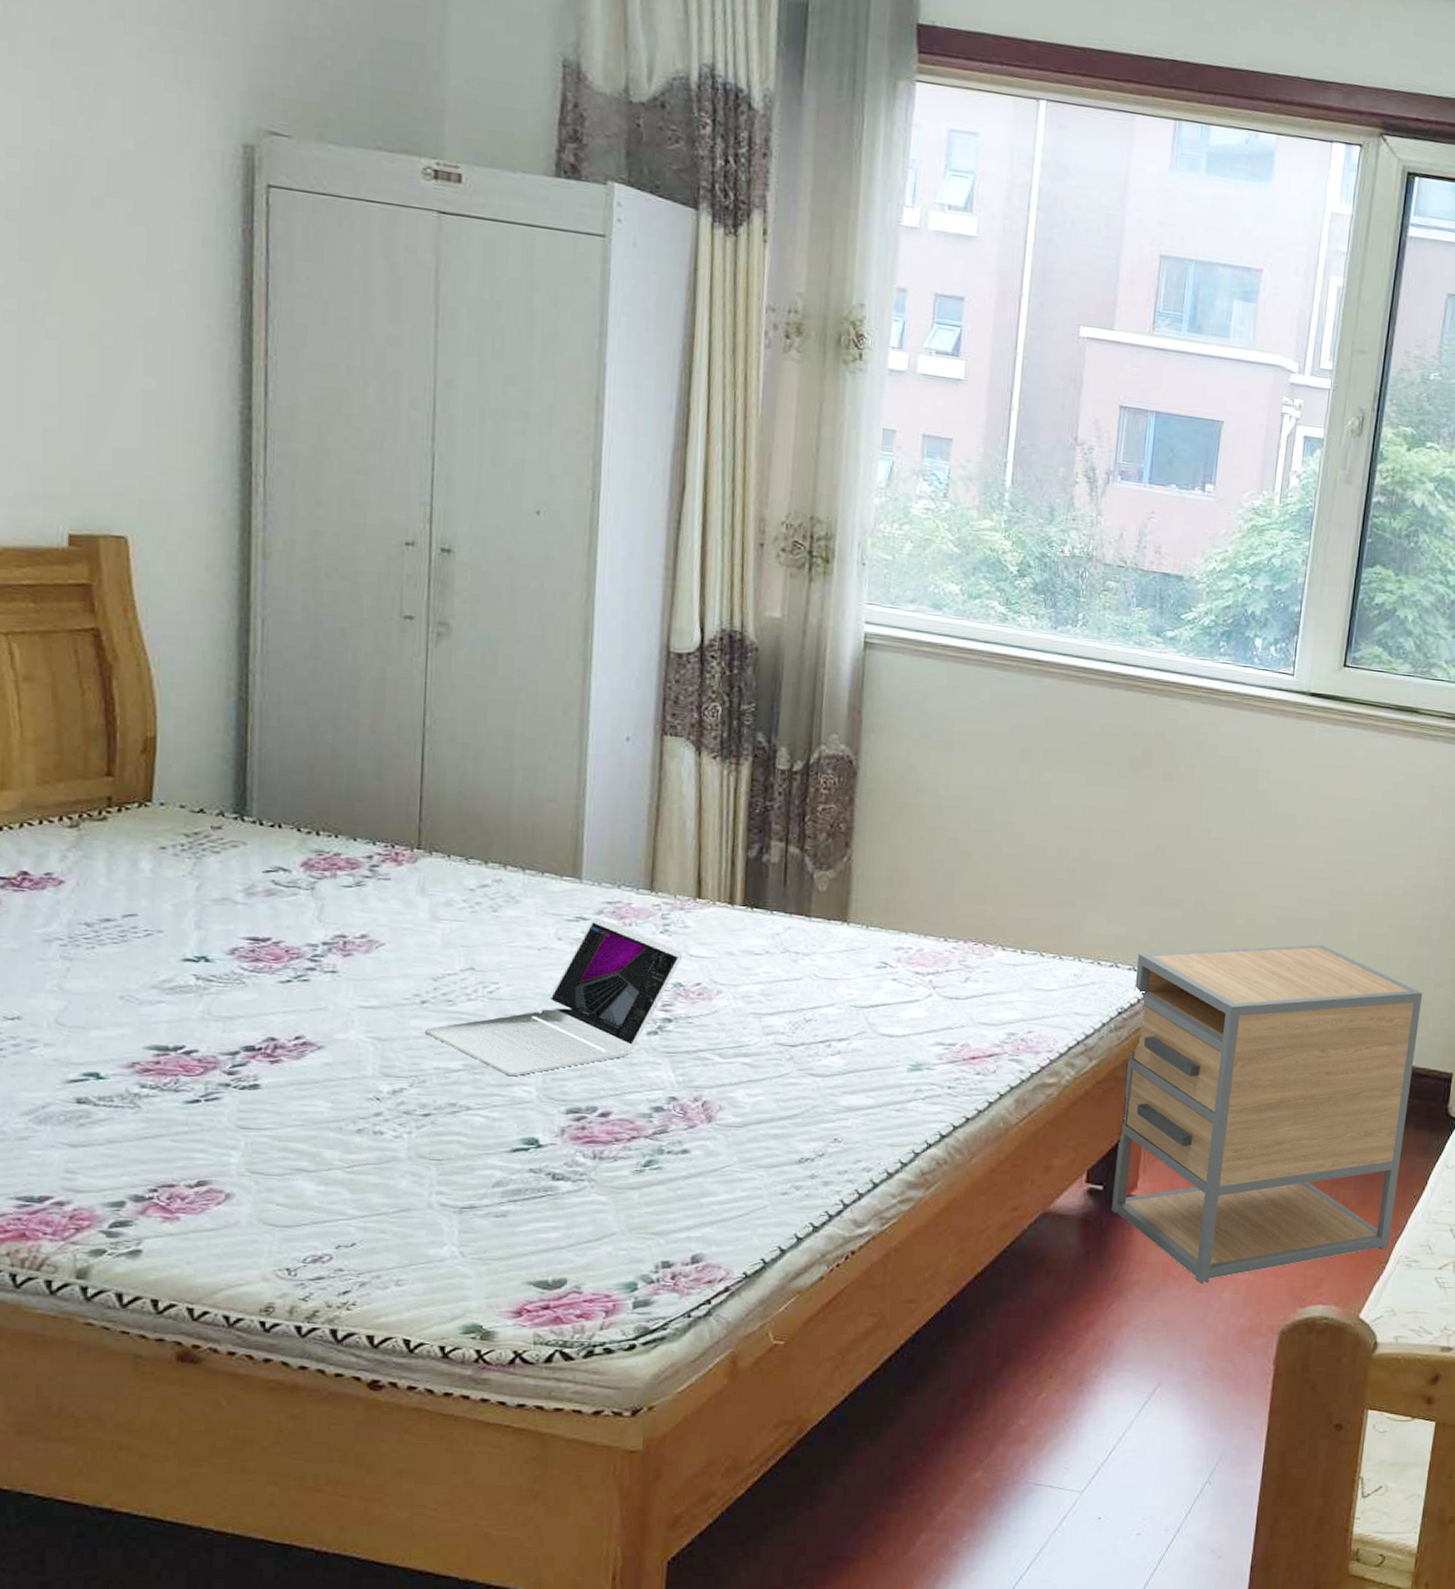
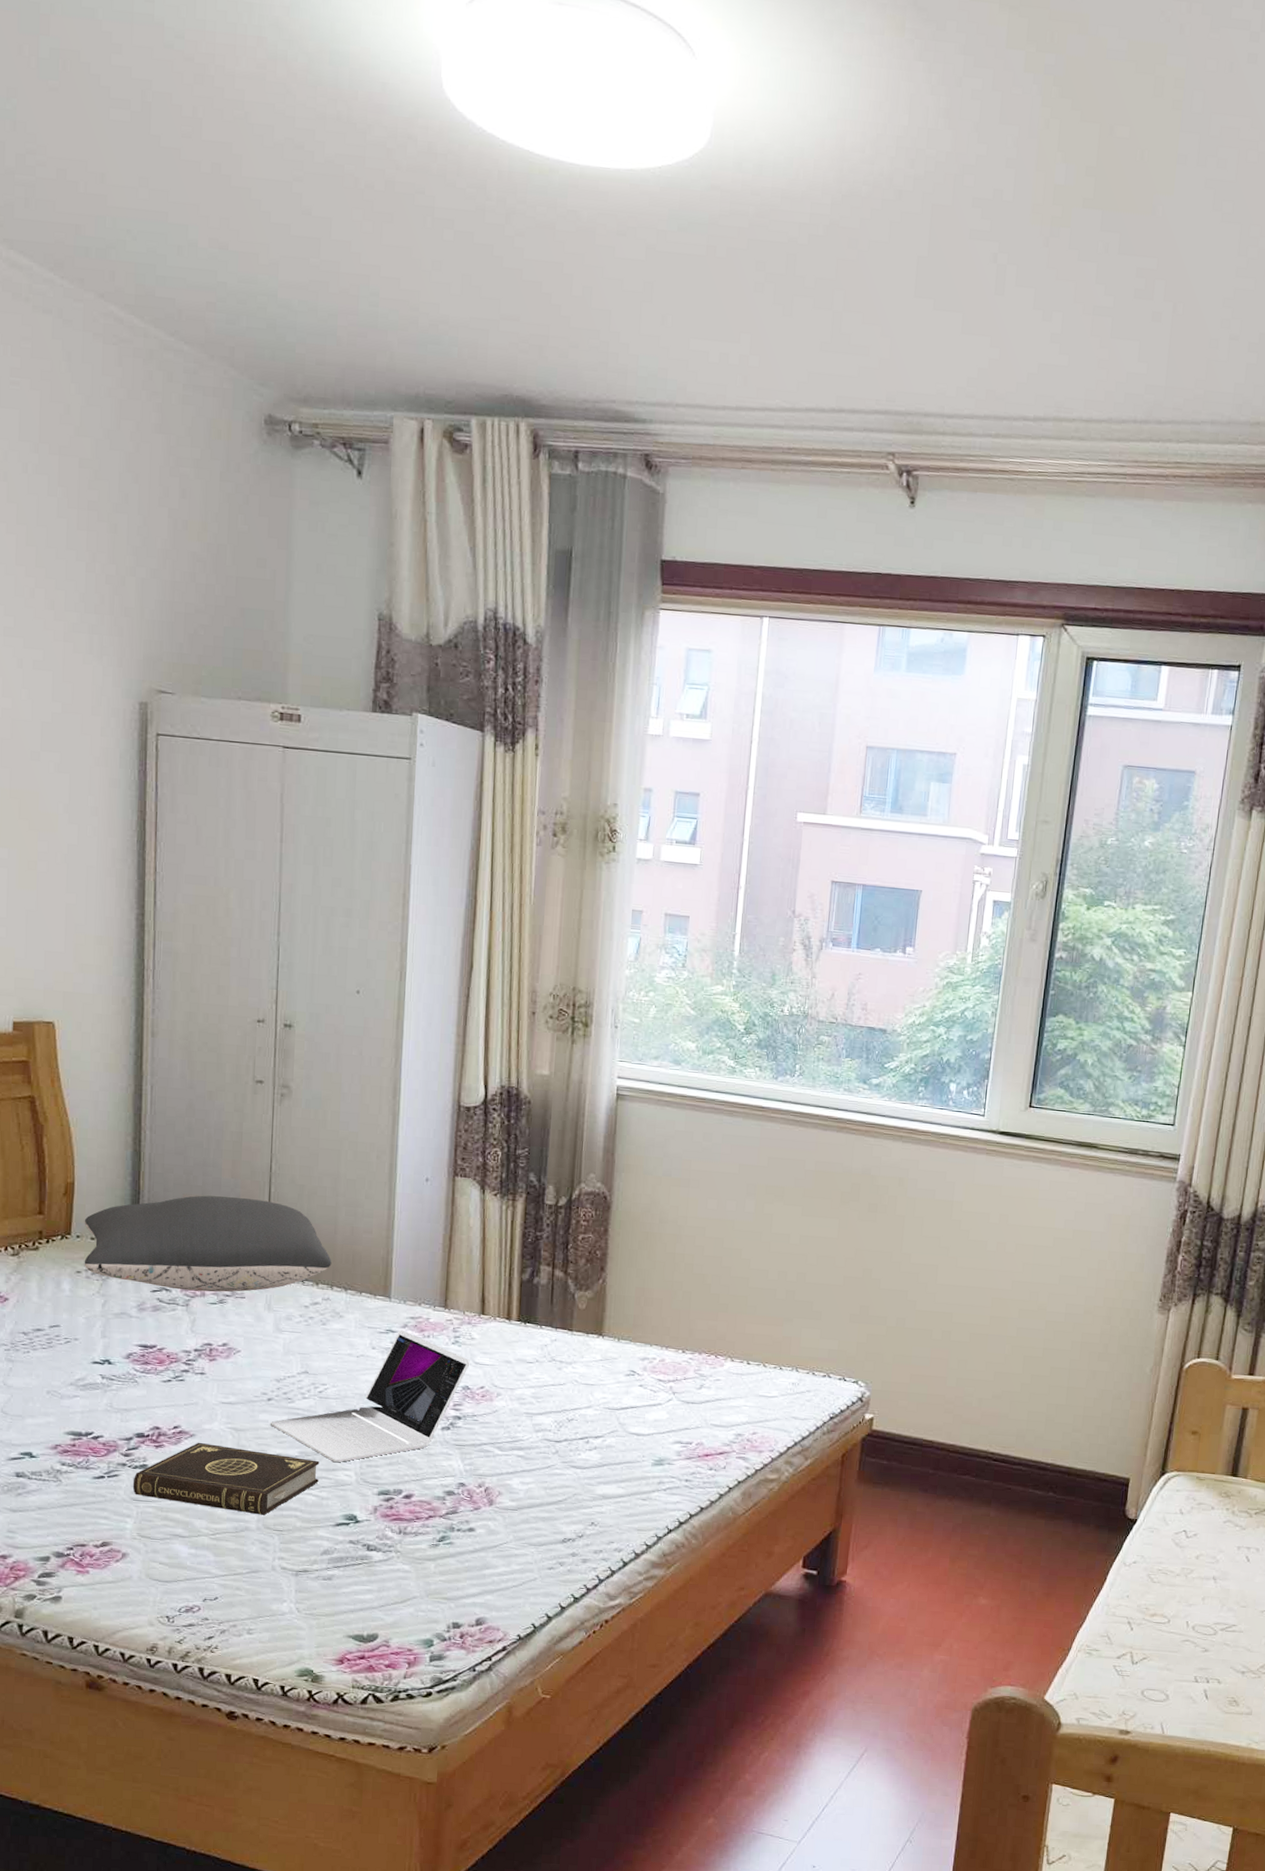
pillow: none [170,754,505,873] -> present [84,1195,332,1292]
book: none [239,1055,490,1142] -> present [132,1442,320,1515]
nightstand: present [1111,944,1423,1283] -> none [824,1358,1102,1661]

